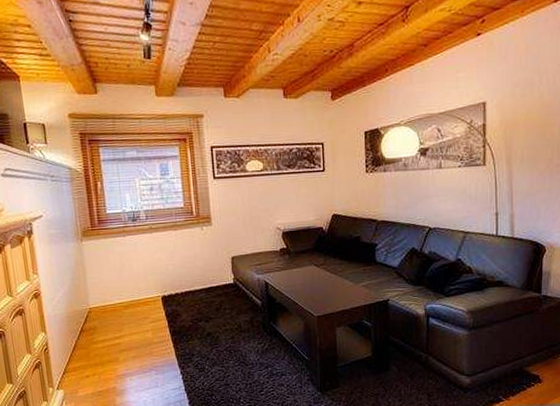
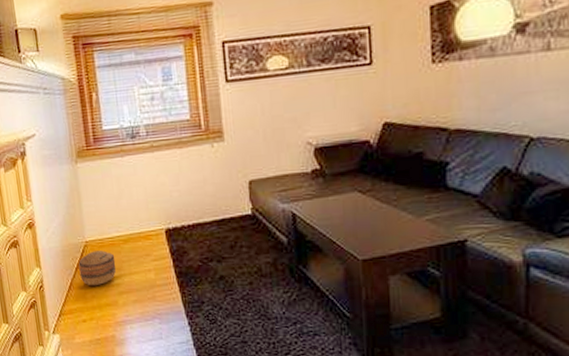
basket: none [82,315,118,346] -> present [78,250,117,286]

